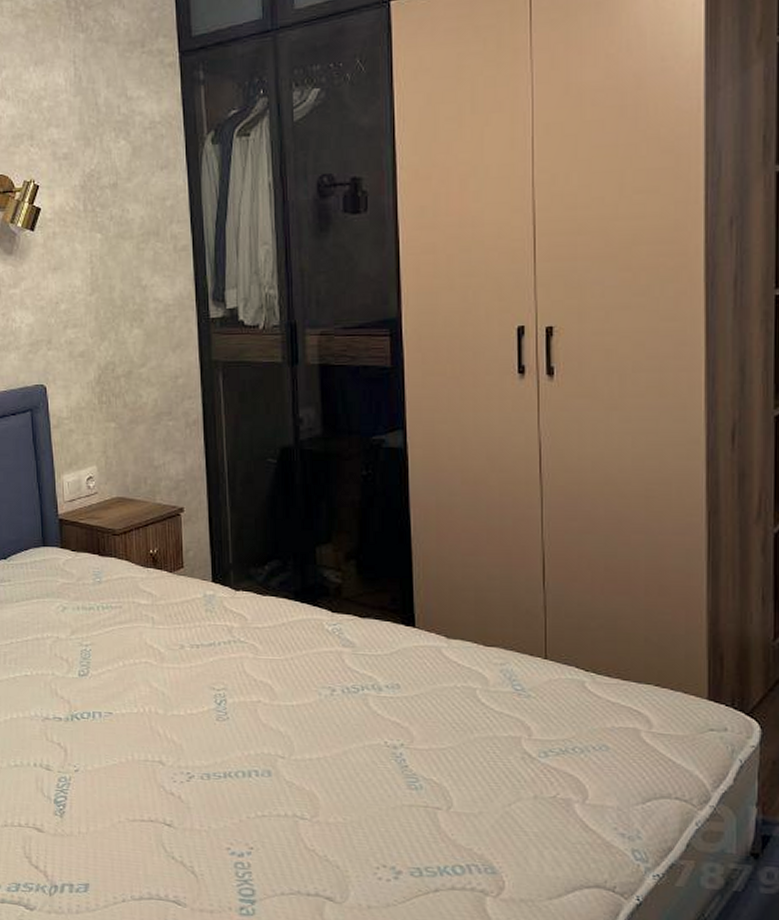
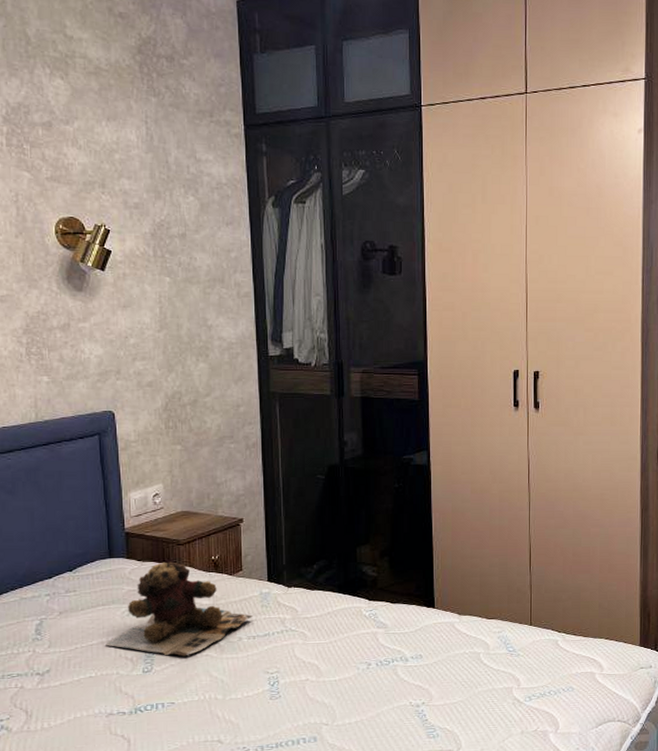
teddy bear: none [41,553,196,662] -> present [106,561,253,657]

